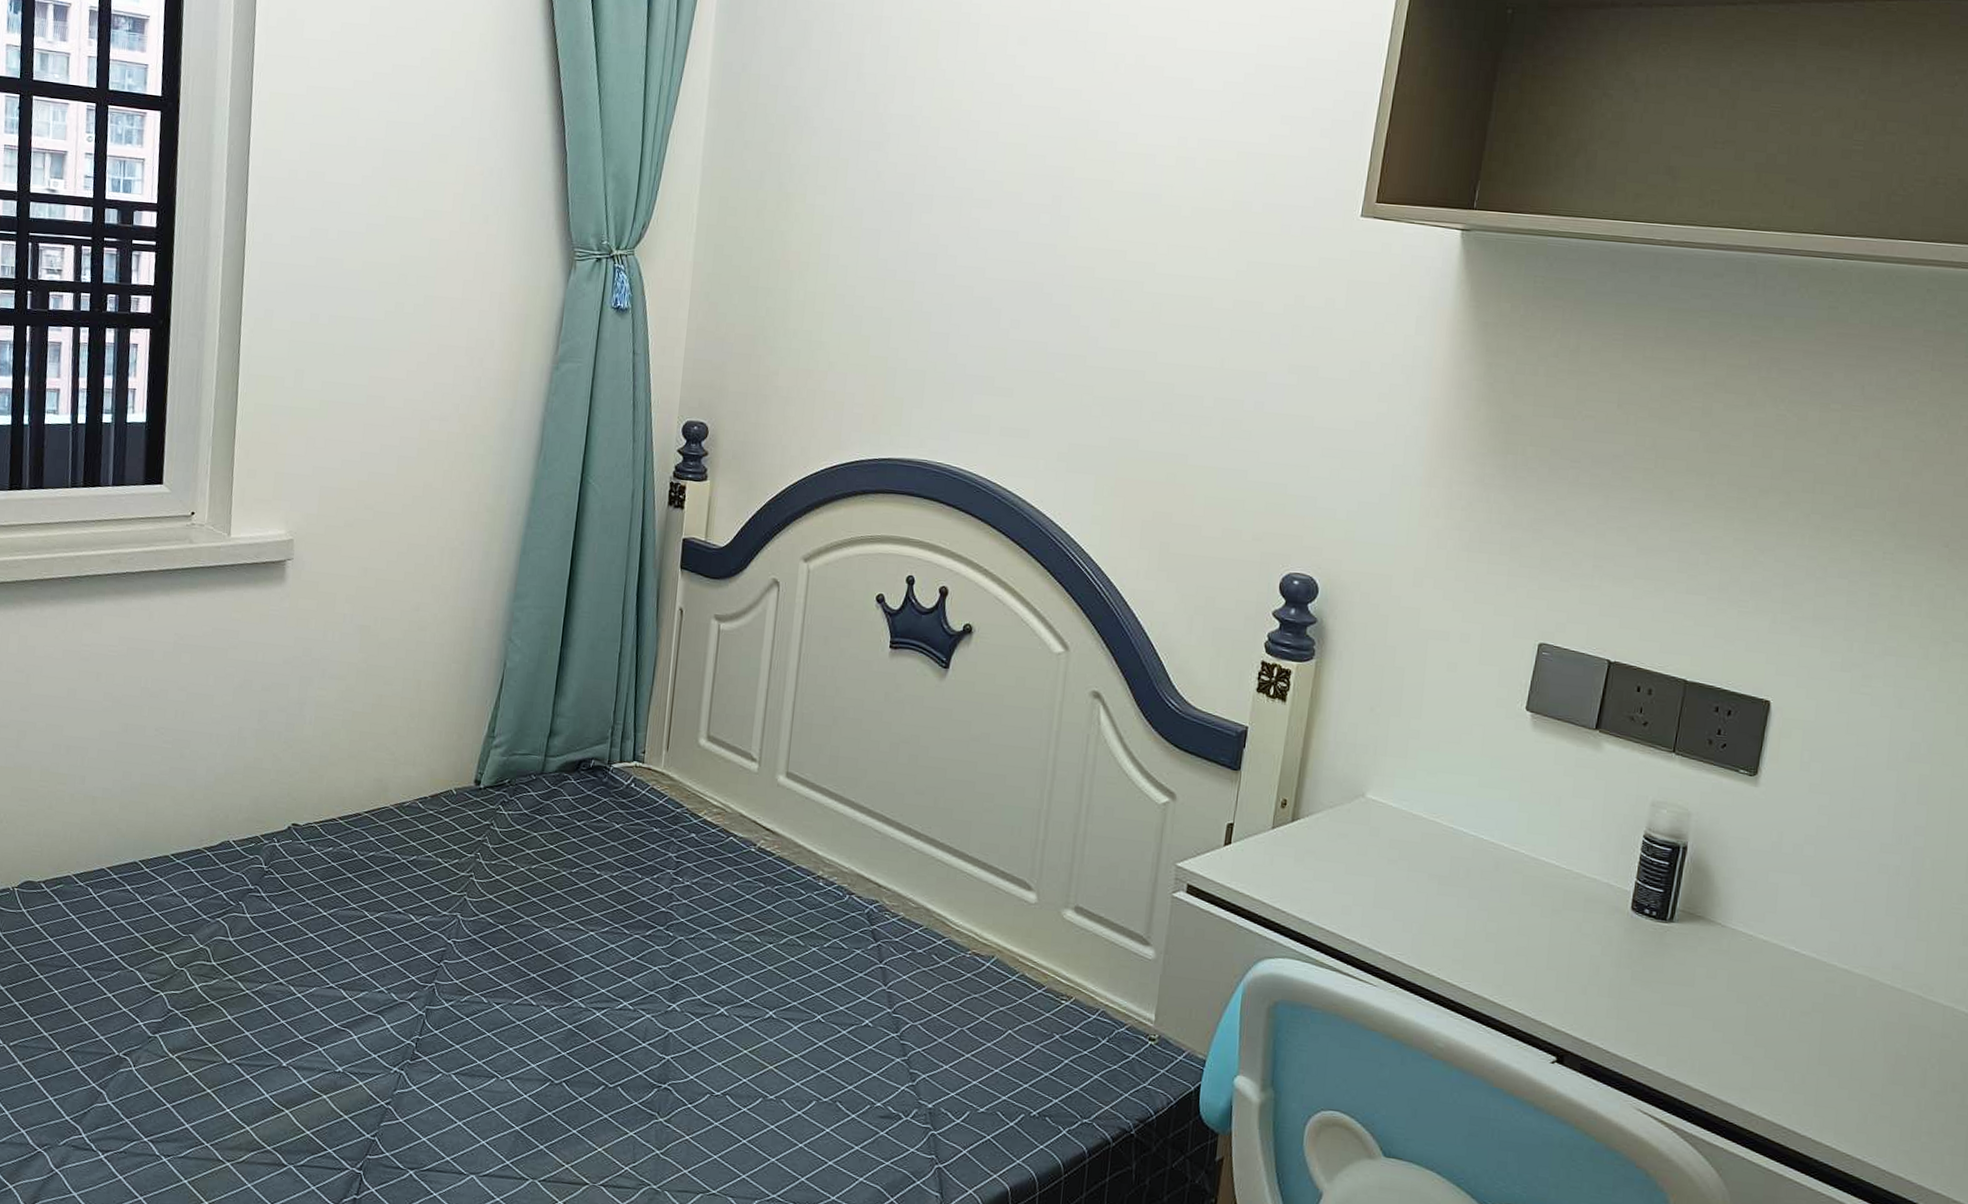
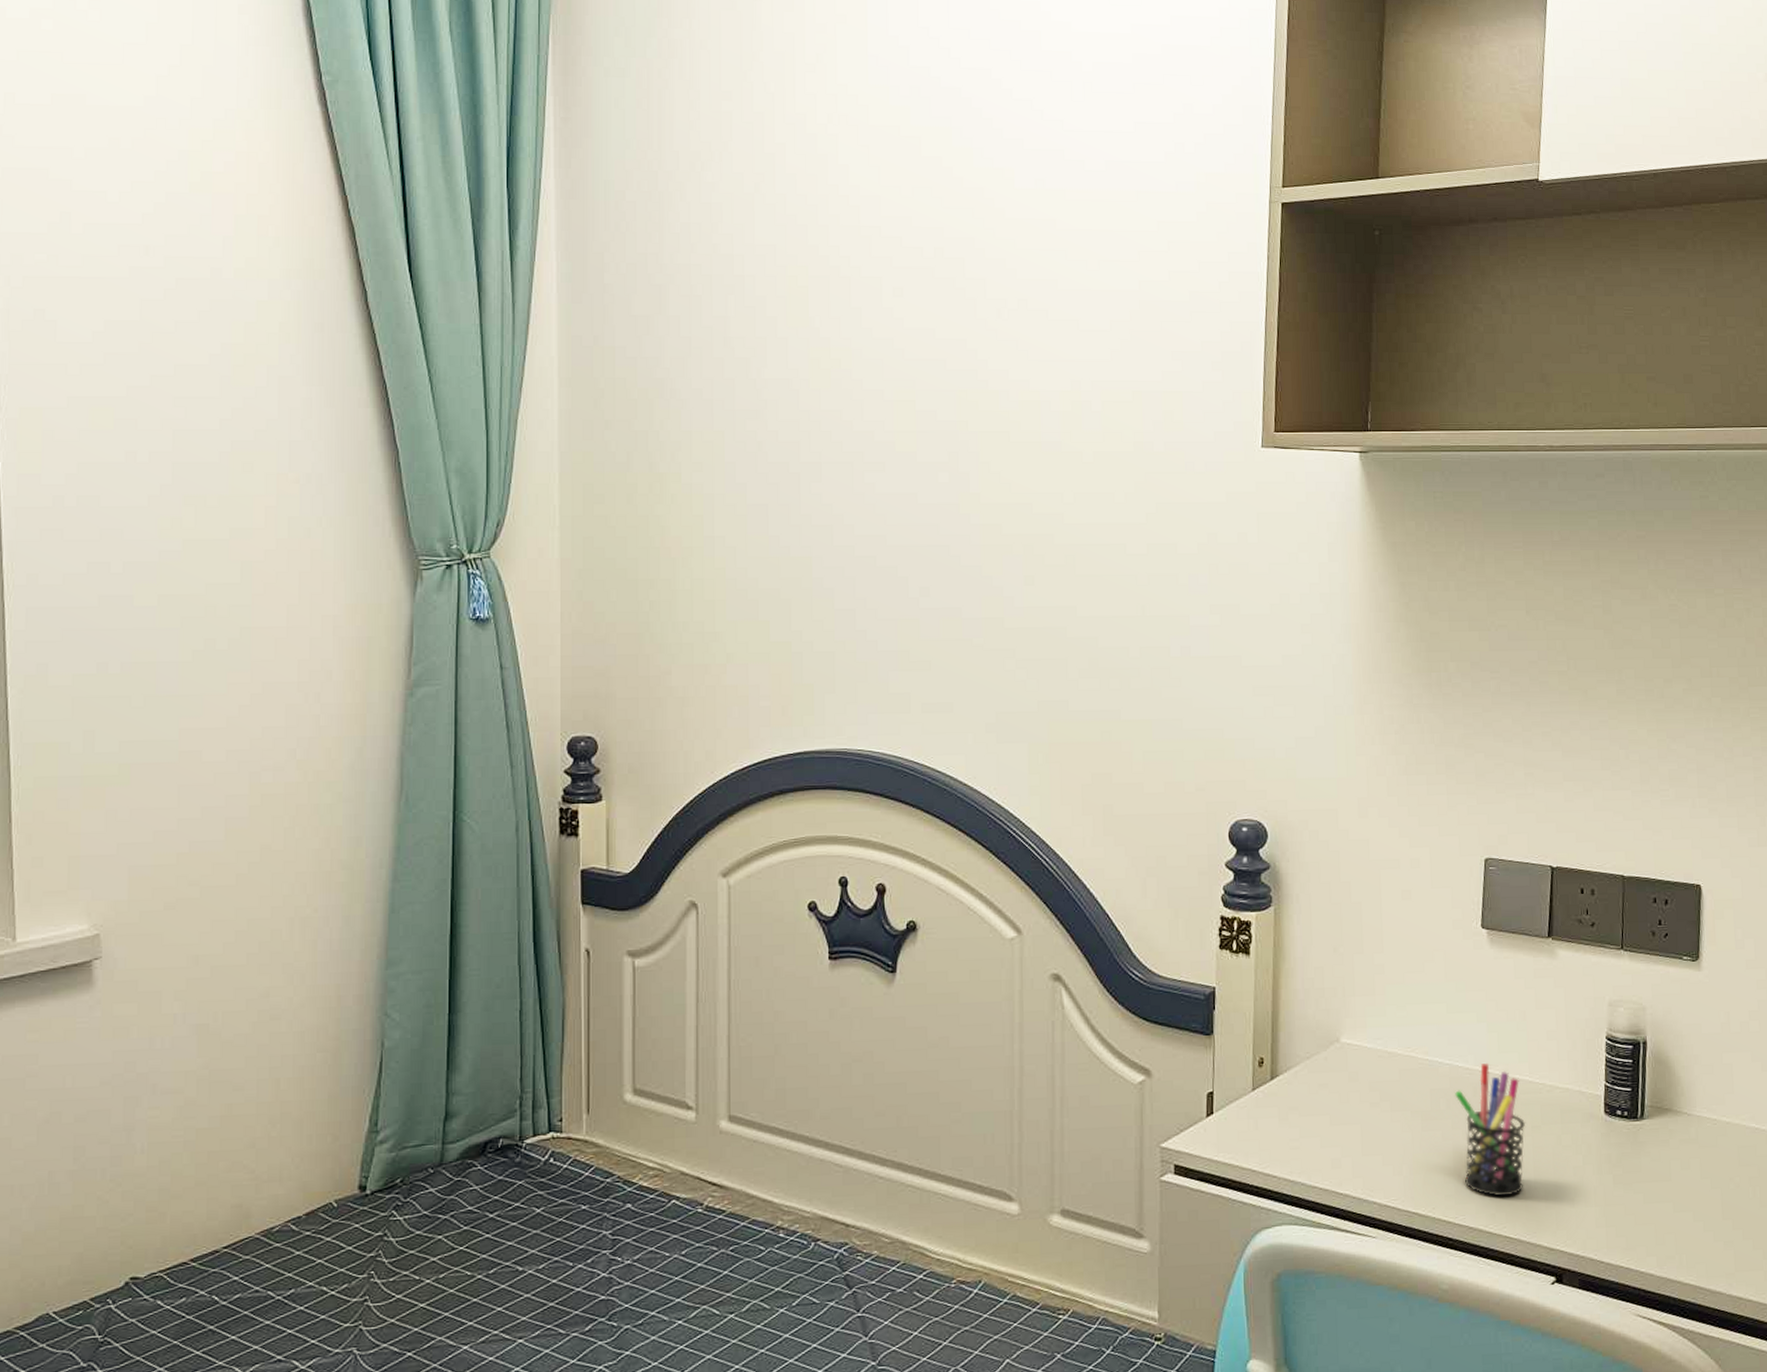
pen holder: none [1475,841,1547,971] -> present [1455,1063,1526,1196]

